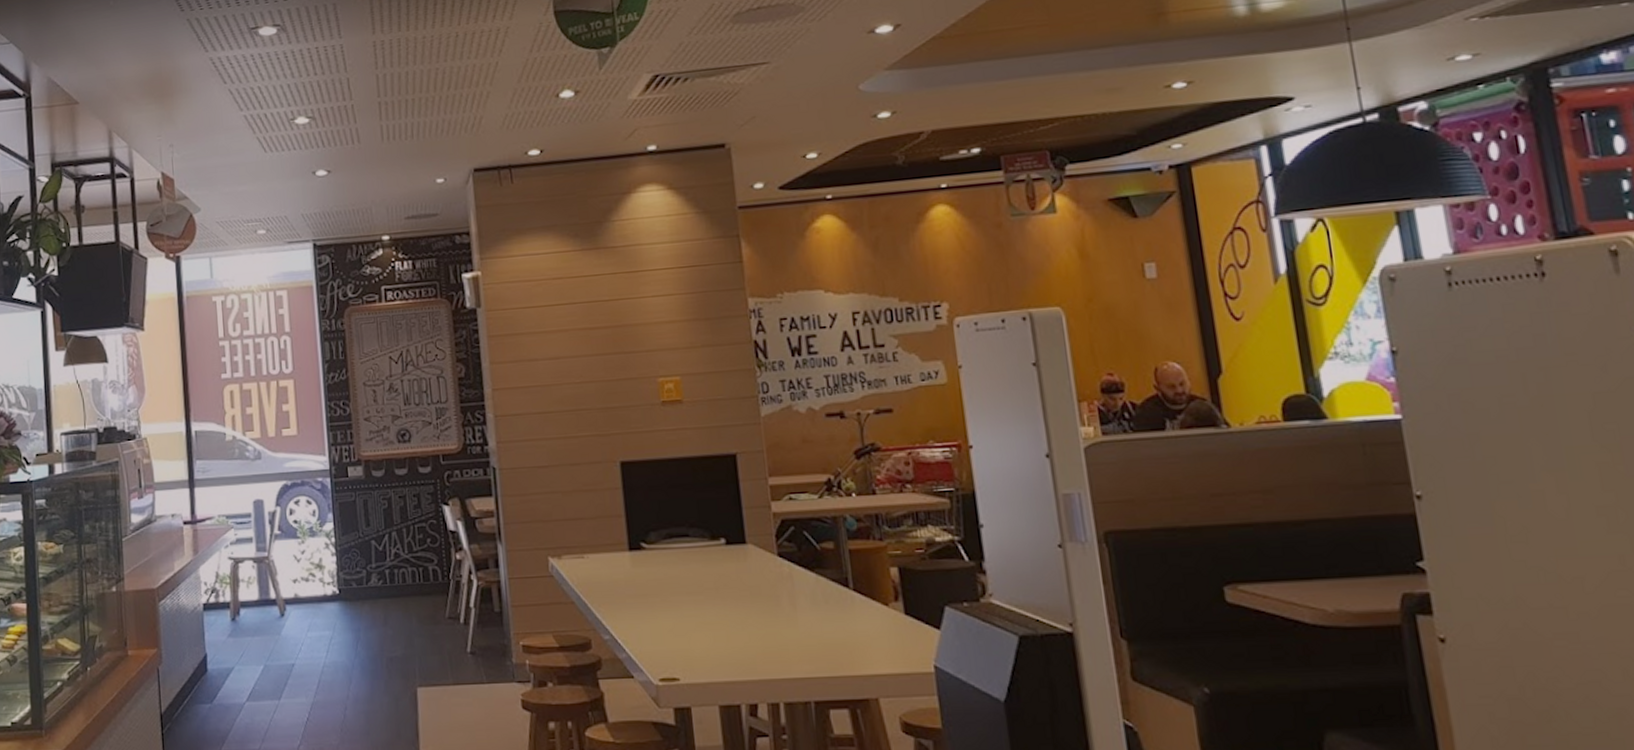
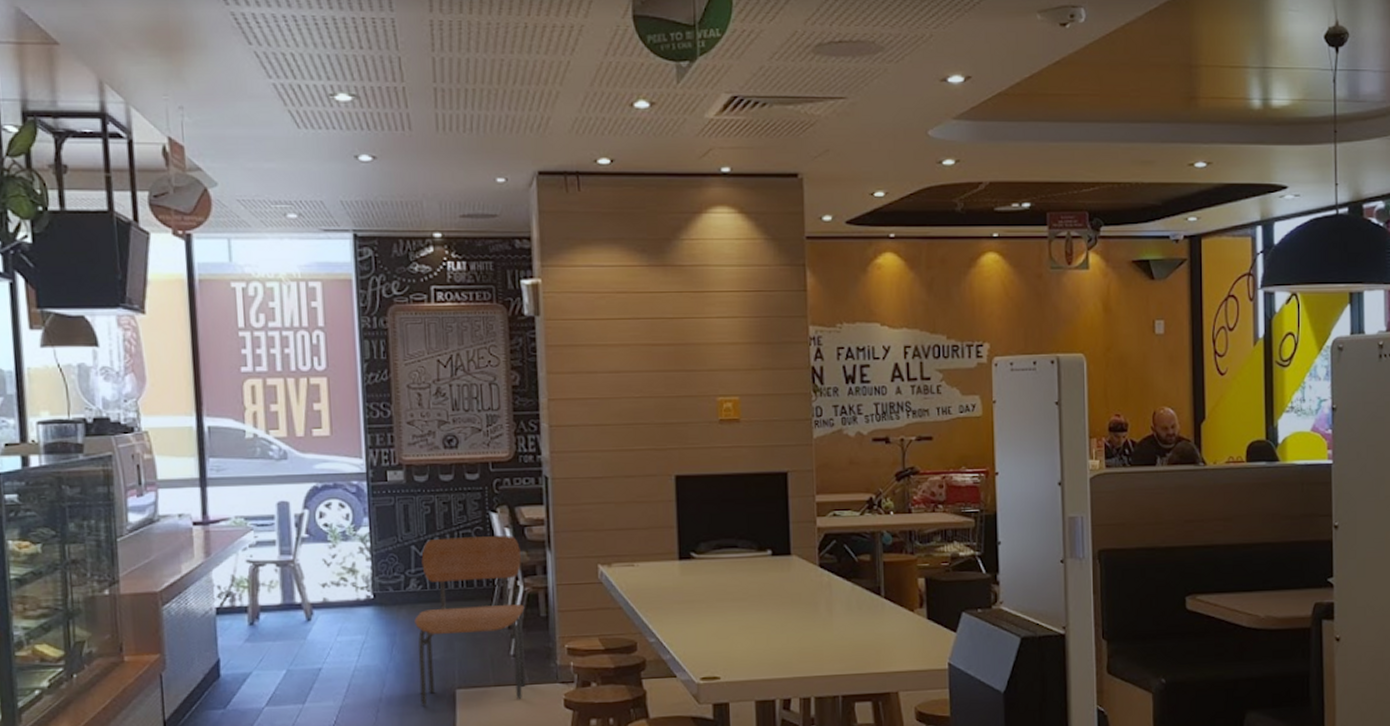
chair: none [376,528,483,705] -> present [414,535,526,706]

